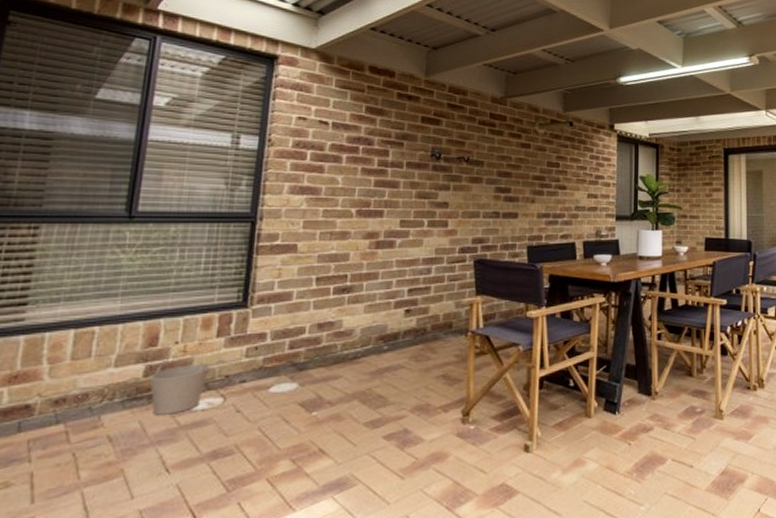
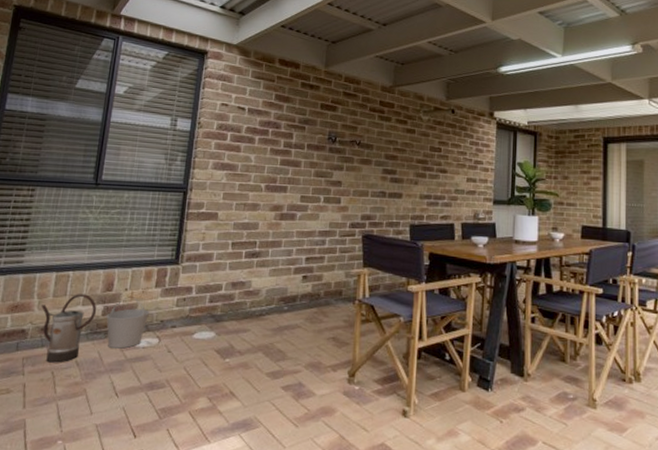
watering can: none [54,353,136,442] -> present [41,294,97,363]

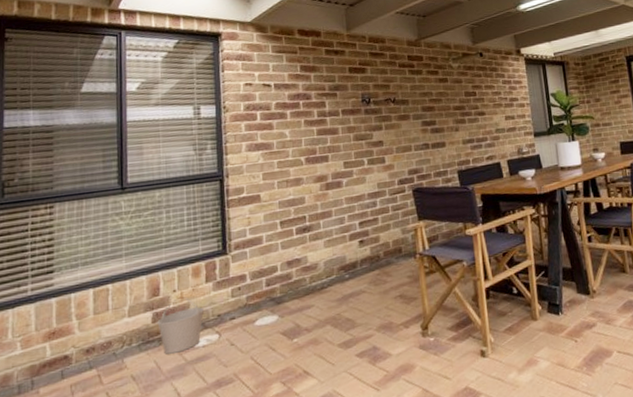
watering can: present [41,294,97,363] -> none [83,304,146,384]

